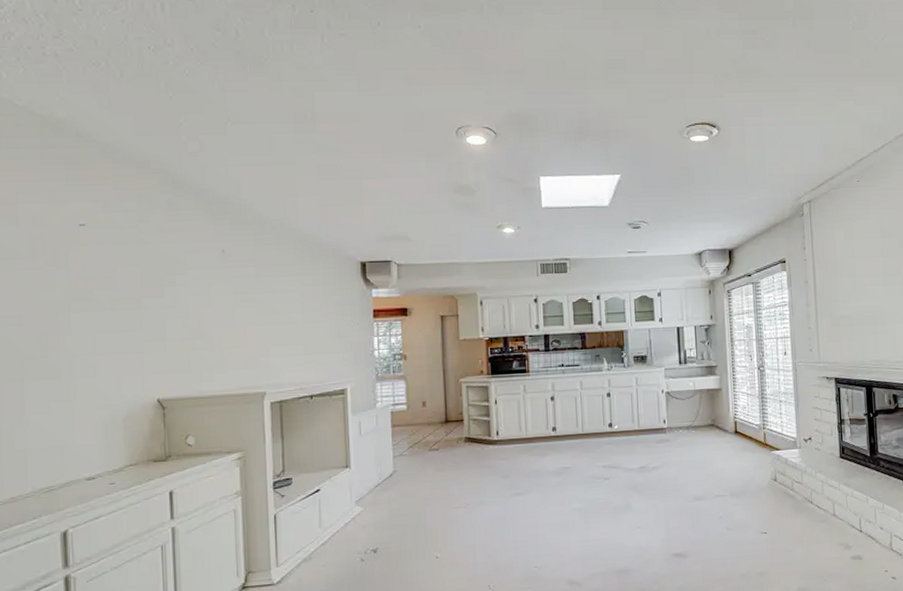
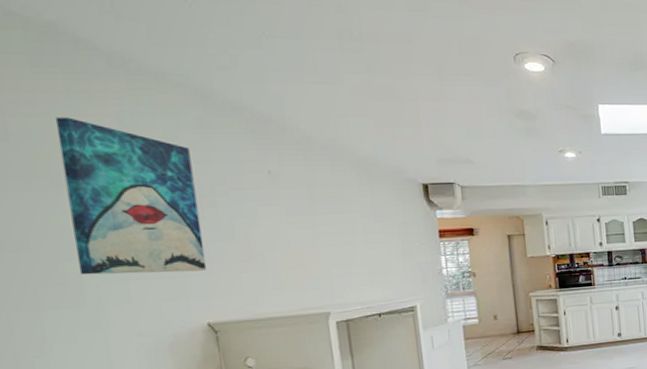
wall art: none [54,203,162,349] -> present [55,117,207,275]

